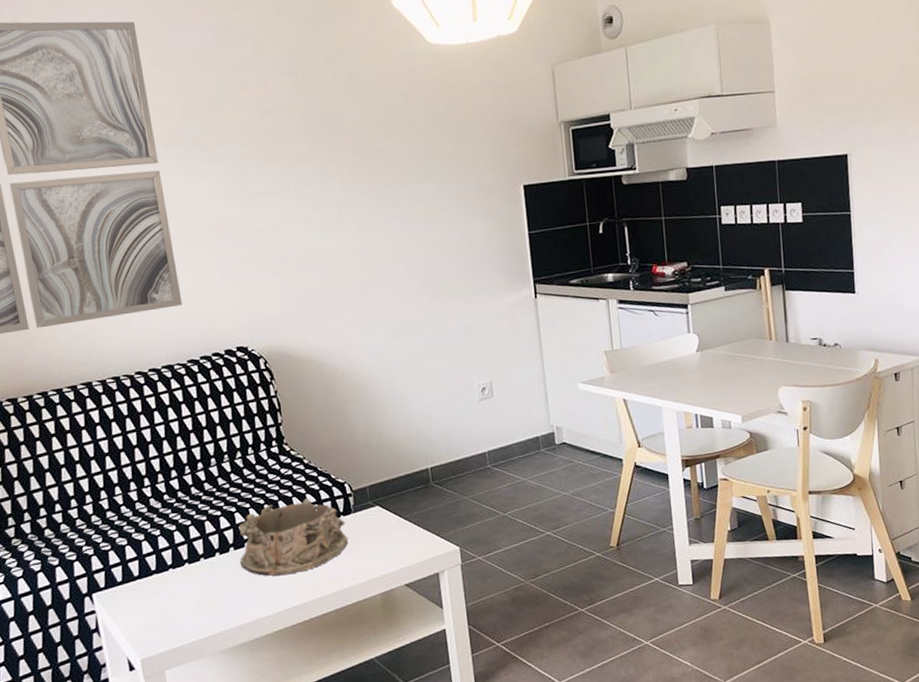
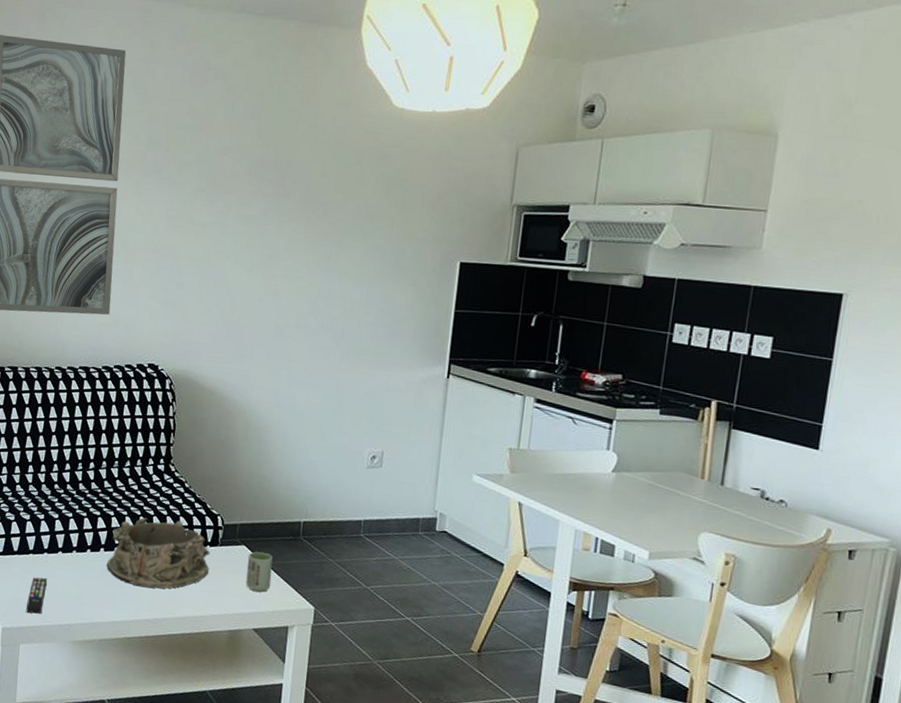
remote control: none [162,594,181,636] -> present [26,577,47,614]
cup: none [383,507,413,548] -> present [246,551,273,592]

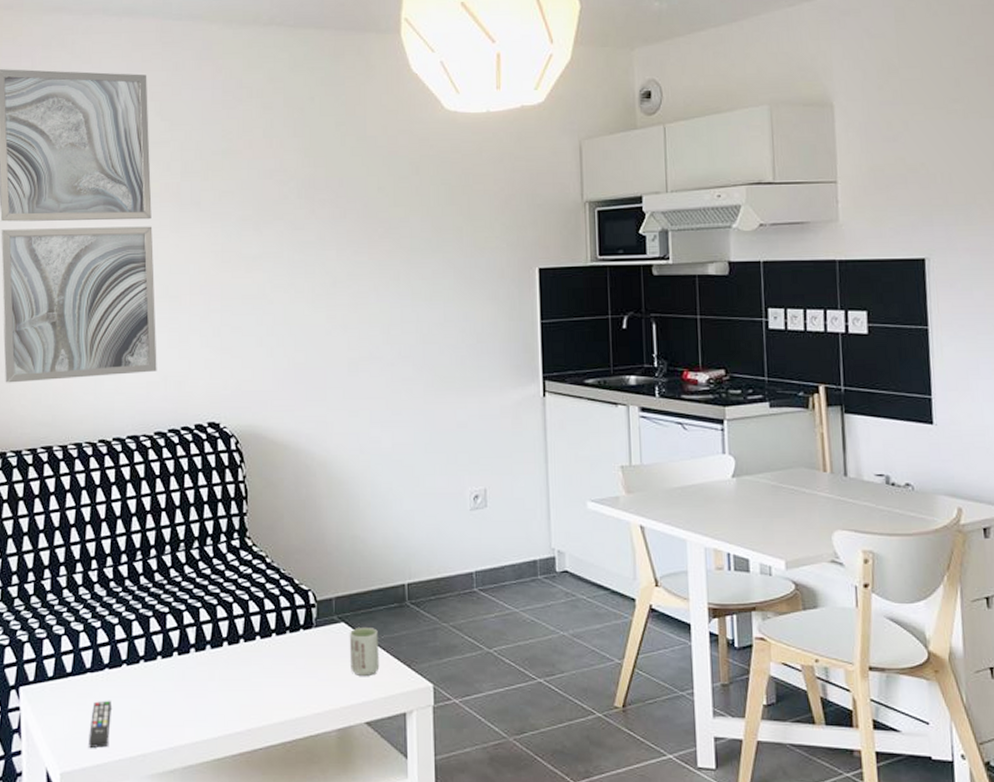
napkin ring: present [106,517,210,589] -> none [183,604,306,693]

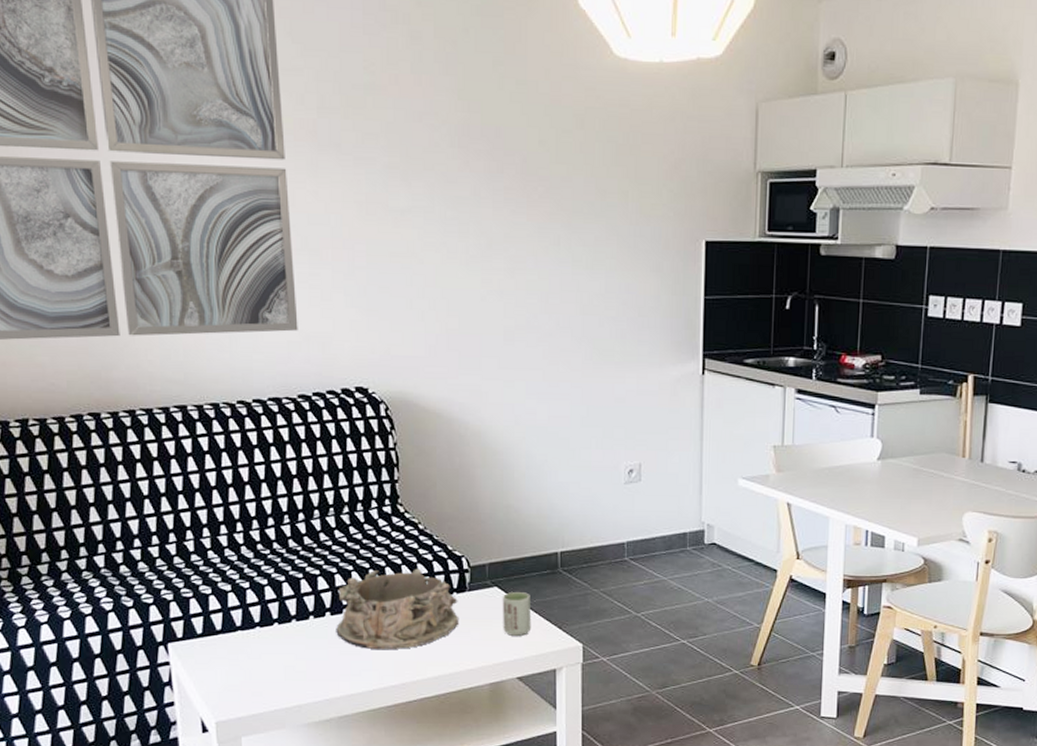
remote control: present [89,700,112,748] -> none [243,656,265,699]
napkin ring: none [183,604,306,693] -> present [336,568,460,650]

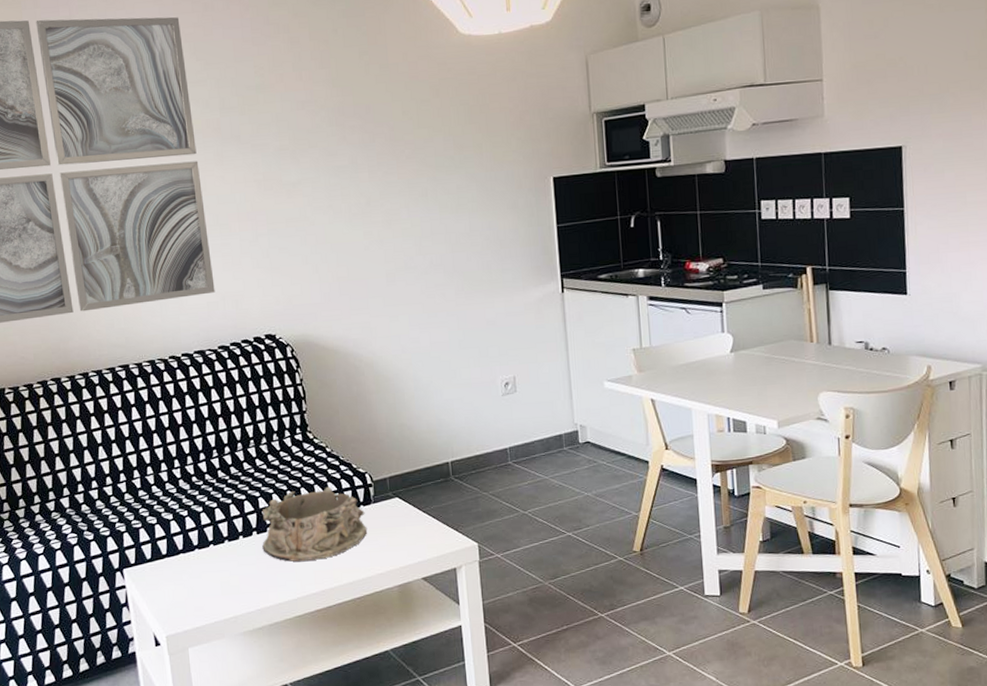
cup: present [502,592,532,636] -> none [403,500,431,541]

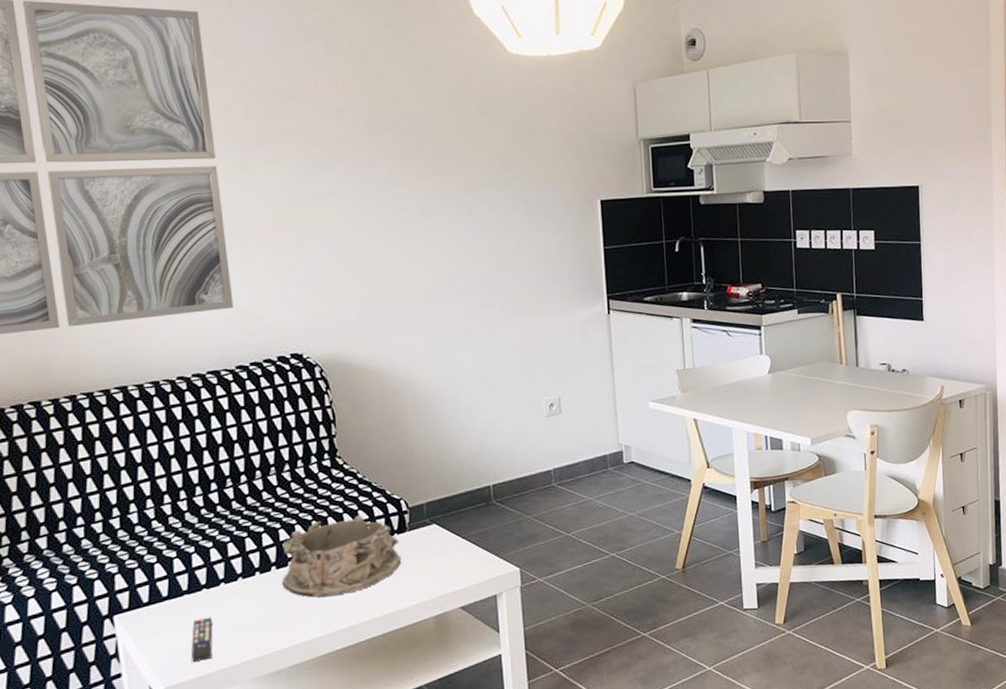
remote control: none [187,574,205,614] -> present [191,616,213,662]

